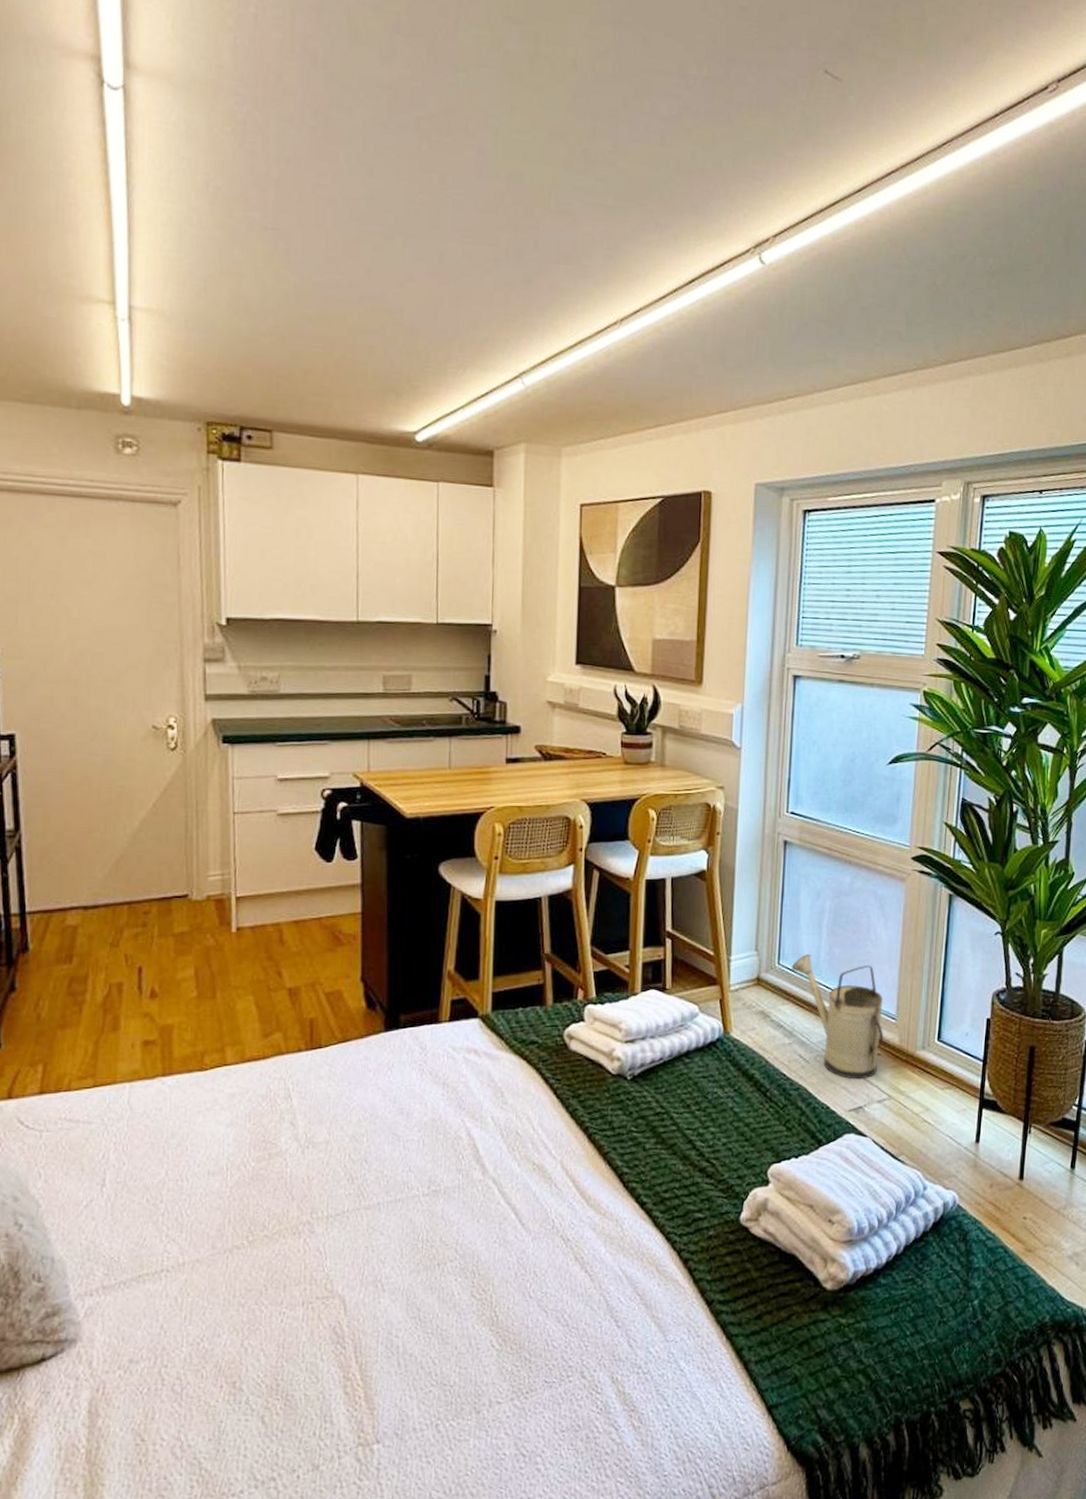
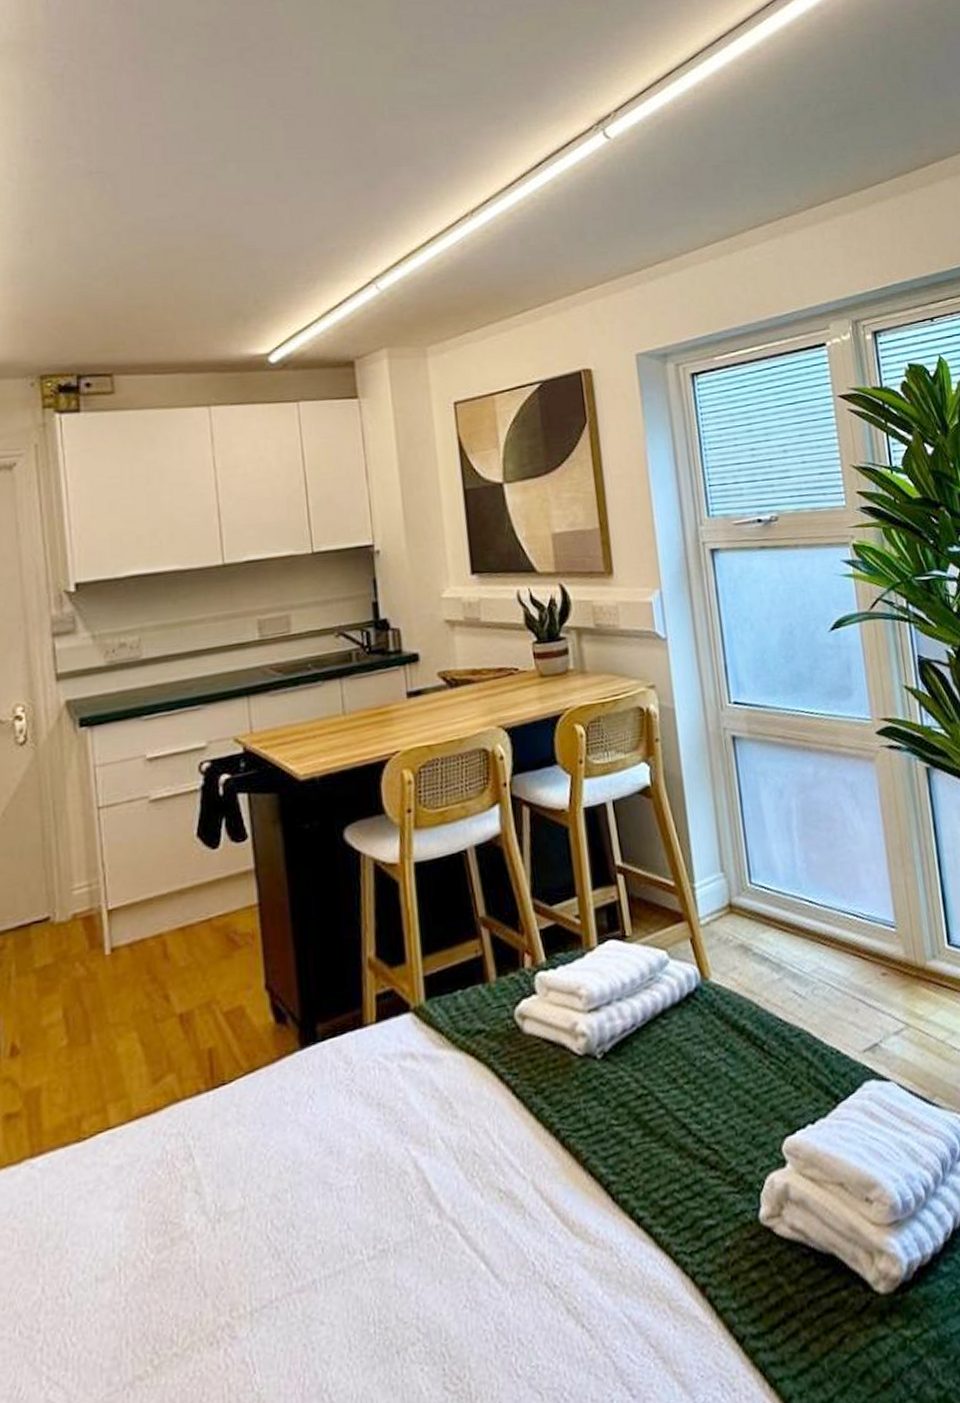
watering can: present [791,953,883,1080] -> none [765,864,886,1011]

